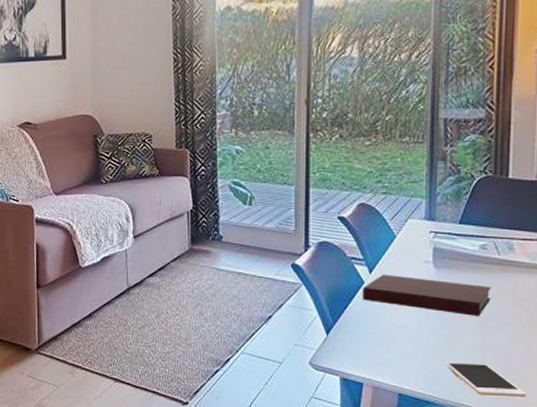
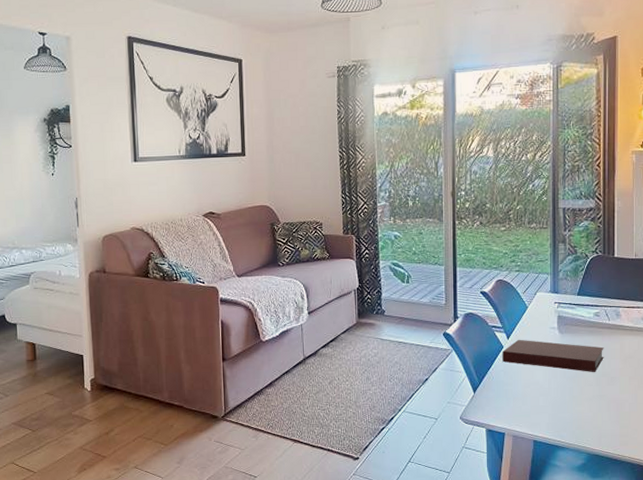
cell phone: present [446,362,527,397] -> none [571,412,634,439]

